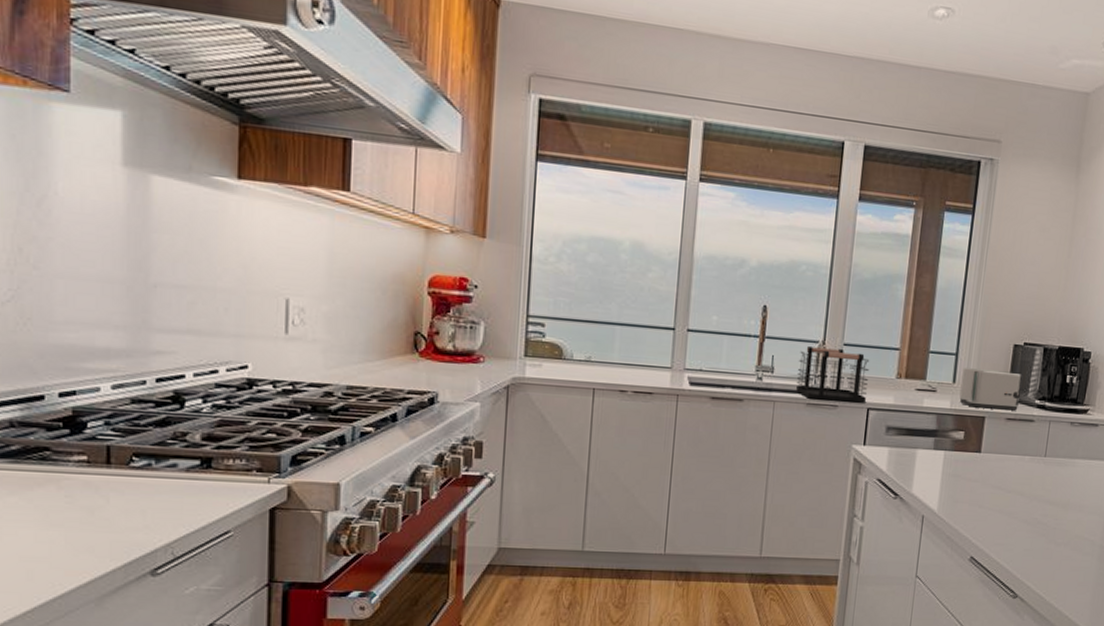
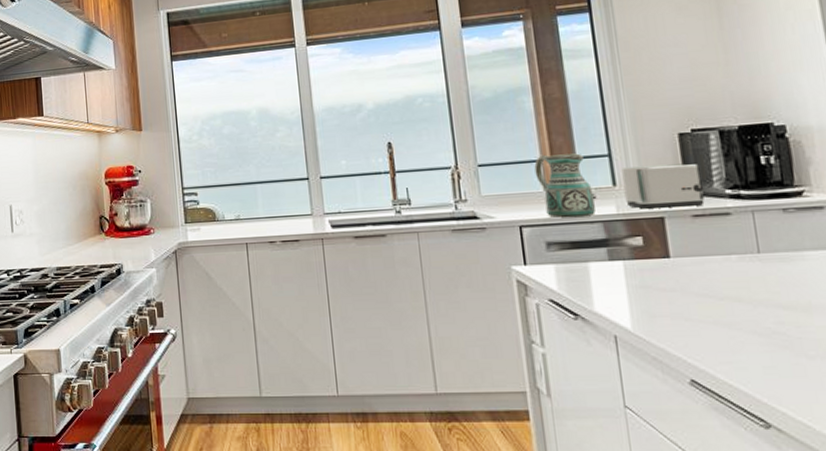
dish rack: present [796,345,870,403] -> none [434,170,516,225]
ceramic pitcher: none [891,344,936,407] -> present [534,153,595,217]

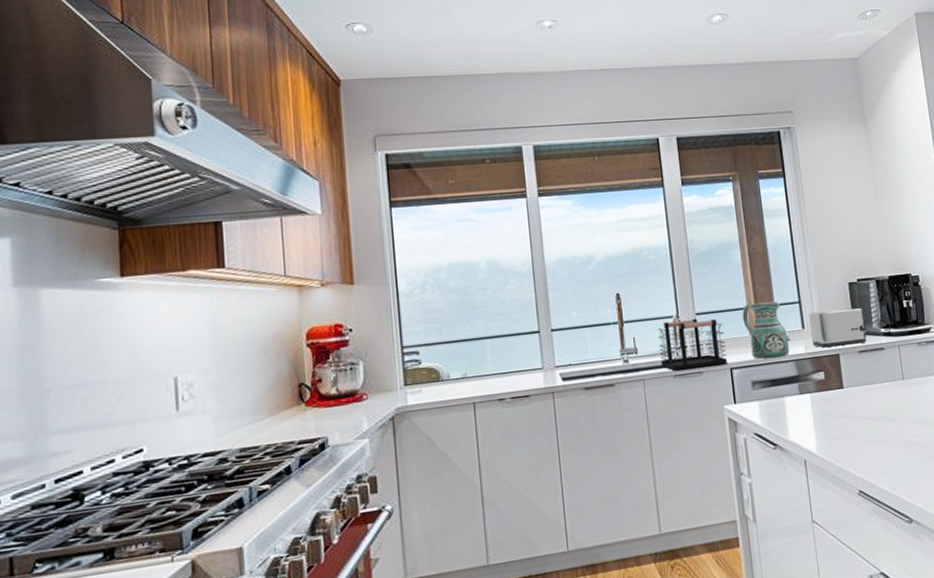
dish rack: none [434,170,516,225] -> present [658,318,727,371]

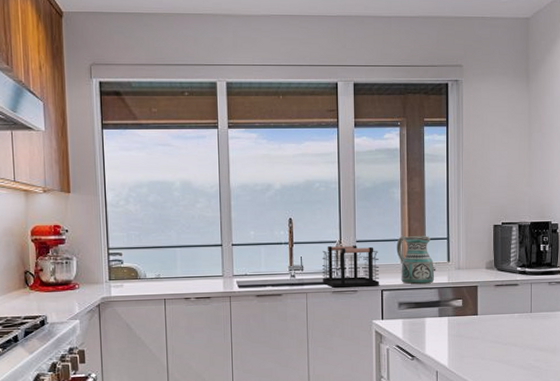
toaster: present [808,307,867,348] -> none [454,247,505,279]

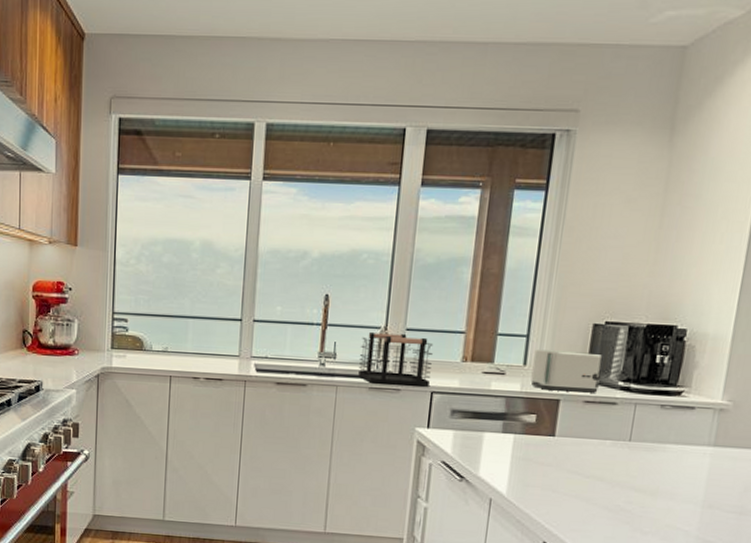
ceramic pitcher: present [396,235,434,284] -> none [456,327,505,390]
toaster: none [454,247,505,279] -> present [530,349,603,393]

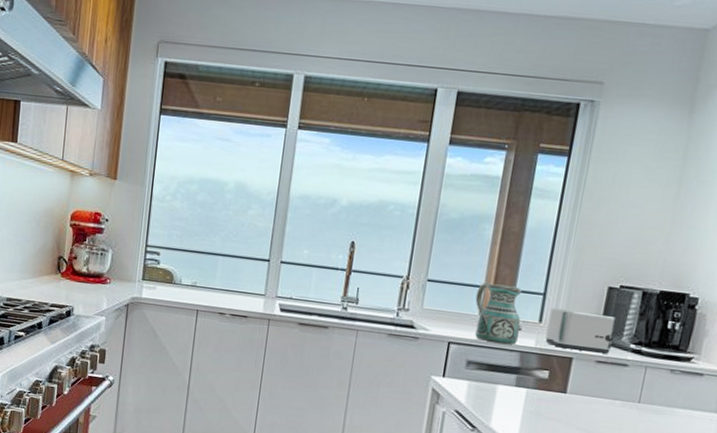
dish rack: present [358,331,434,387] -> none [379,280,453,337]
ceramic pitcher: none [456,327,505,390] -> present [475,281,522,345]

